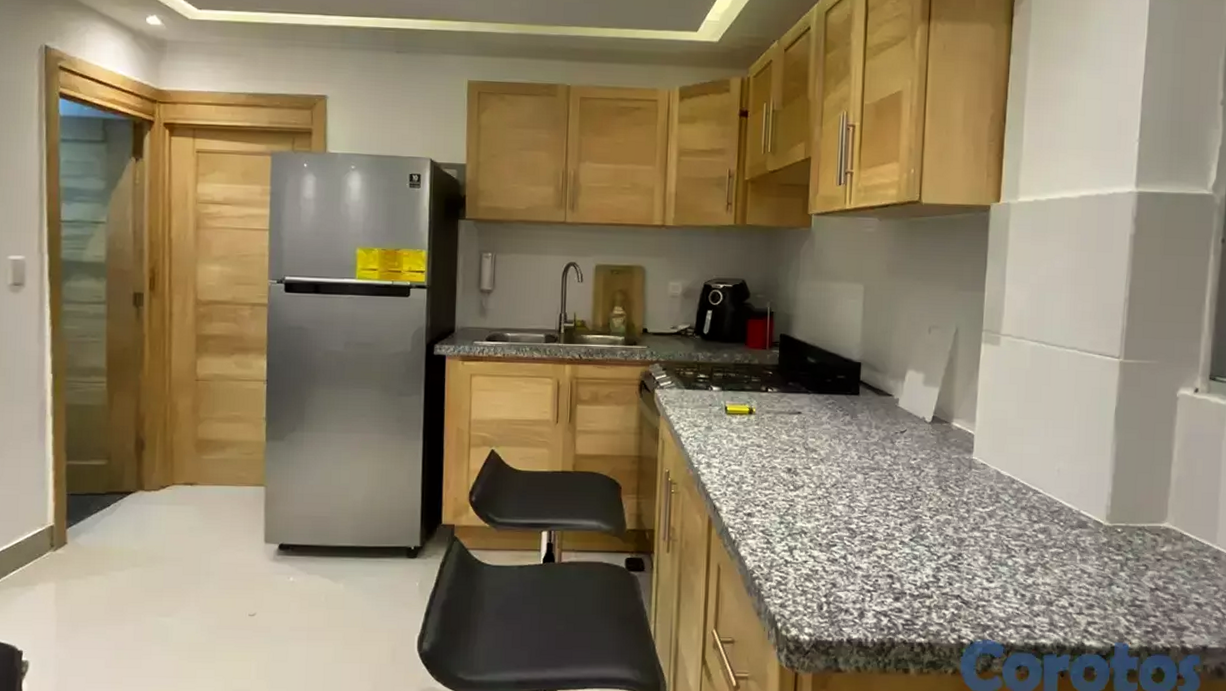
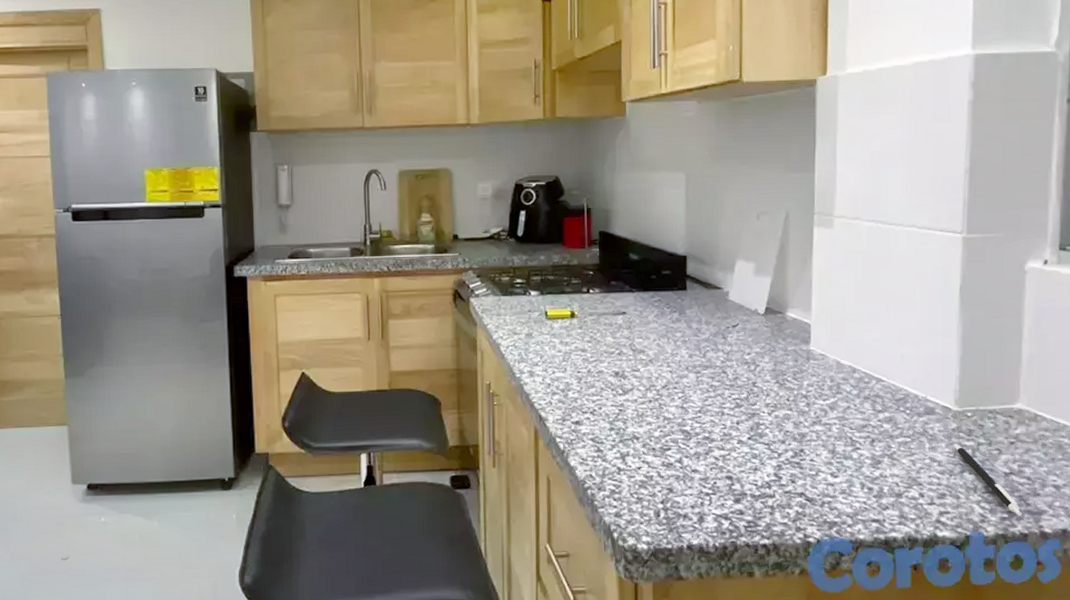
pen: none [1105,558,1165,631] -> present [956,445,1022,516]

